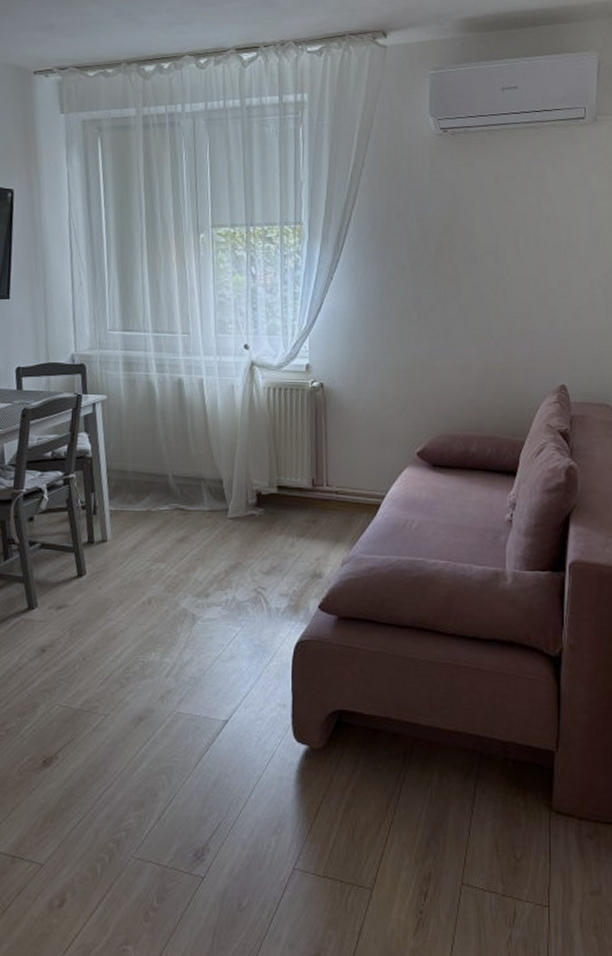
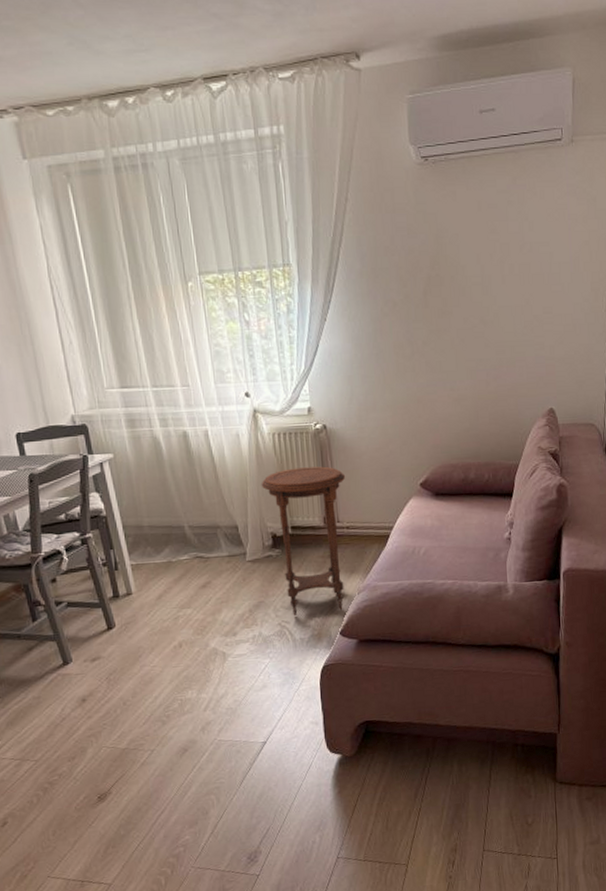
side table: none [251,425,339,582] -> present [261,466,346,616]

